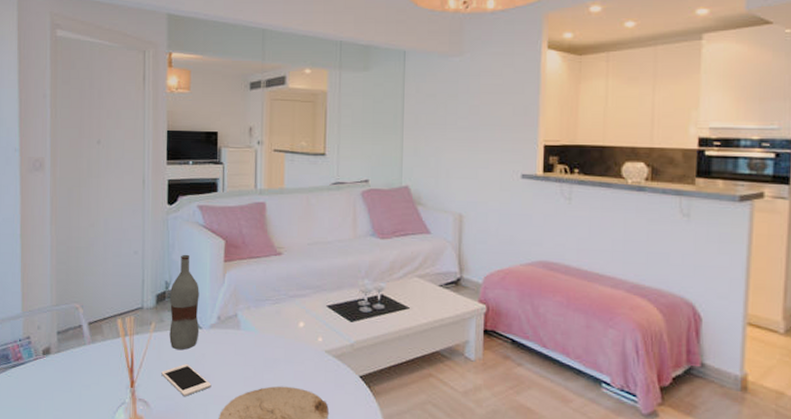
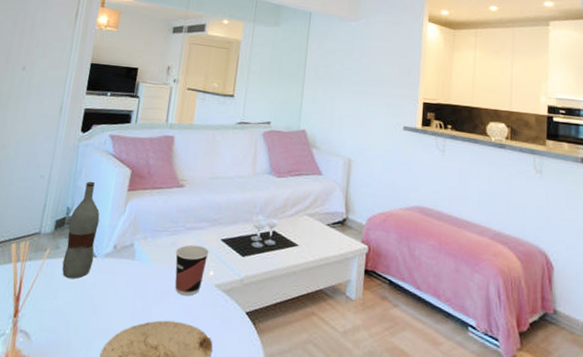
cell phone: present [161,363,212,396] -> none [48,293,98,329]
cup: none [281,312,316,363] -> present [175,244,209,296]

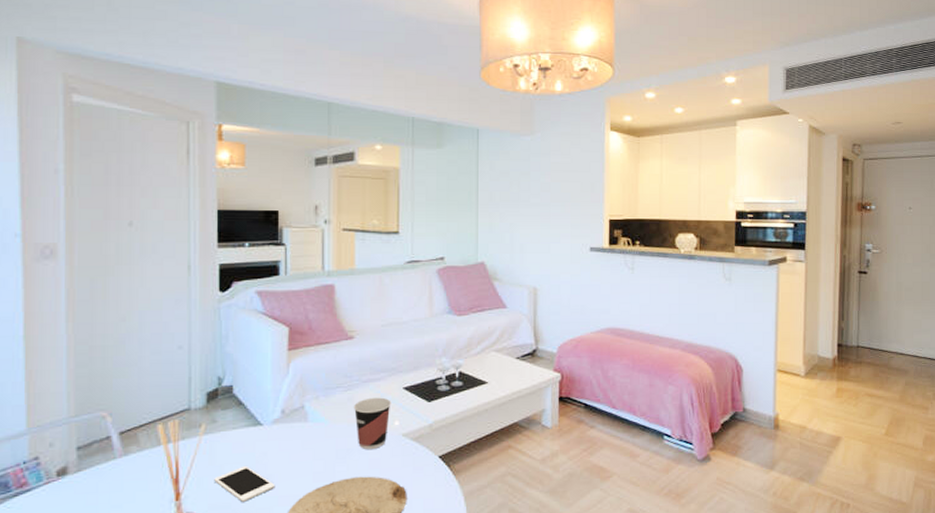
cell phone: none [48,293,98,329] -> present [214,465,275,502]
bottle: present [62,181,100,279] -> none [223,345,260,452]

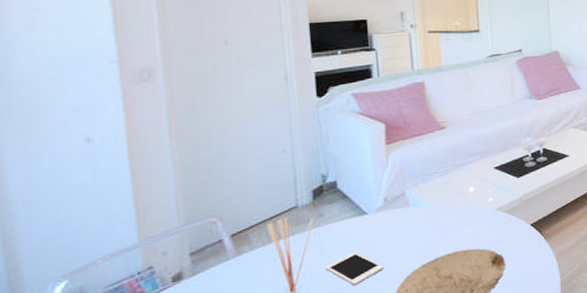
cup: present [354,397,391,450] -> none [451,178,485,226]

